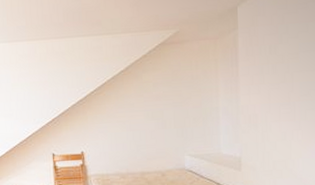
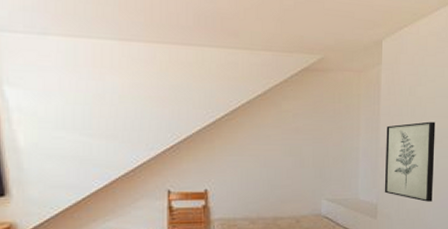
wall art: none [246,76,302,153] -> present [384,121,436,202]

